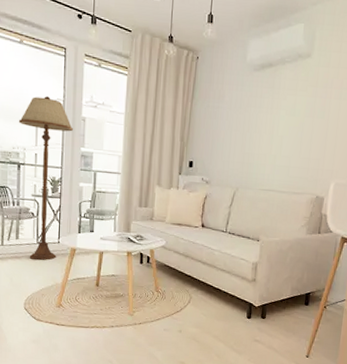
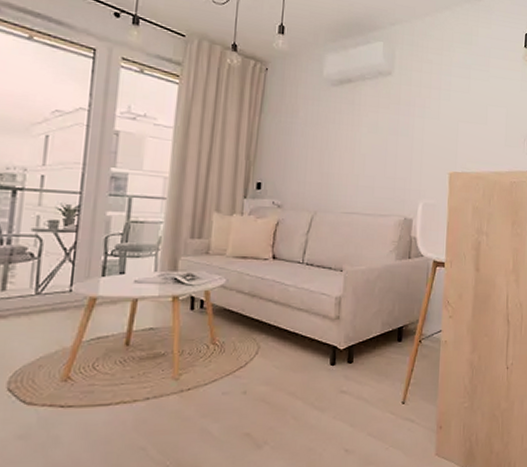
floor lamp: present [18,96,74,261] -> none [17,104,102,318]

